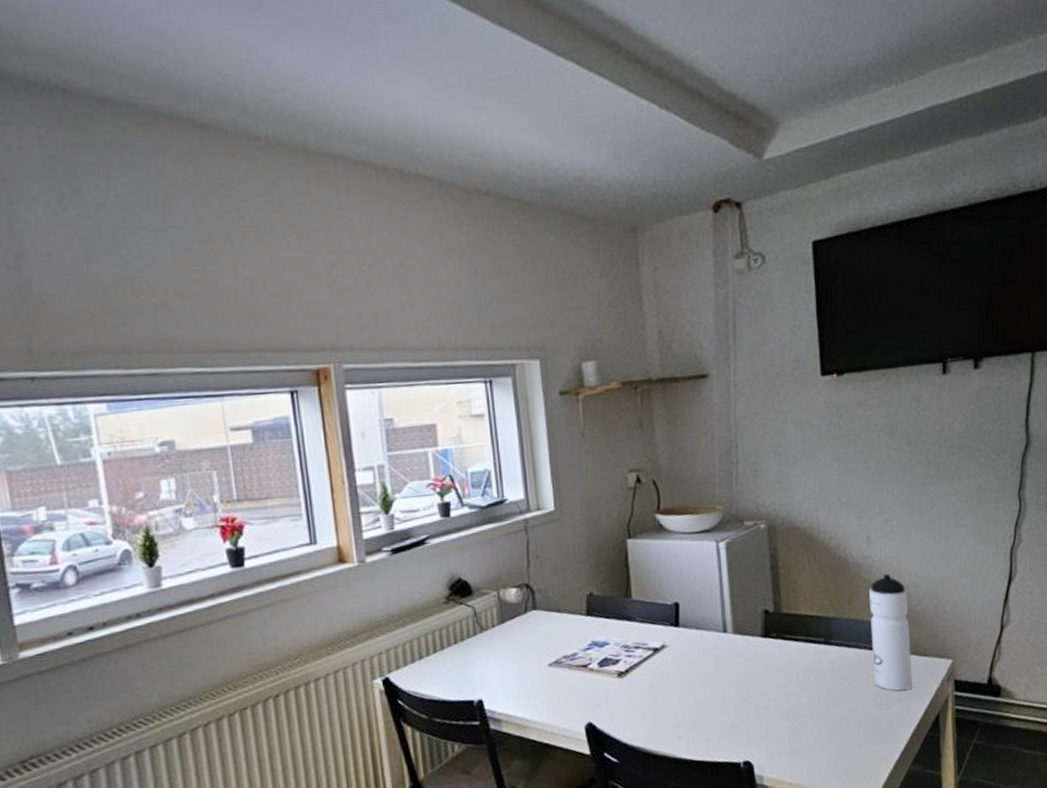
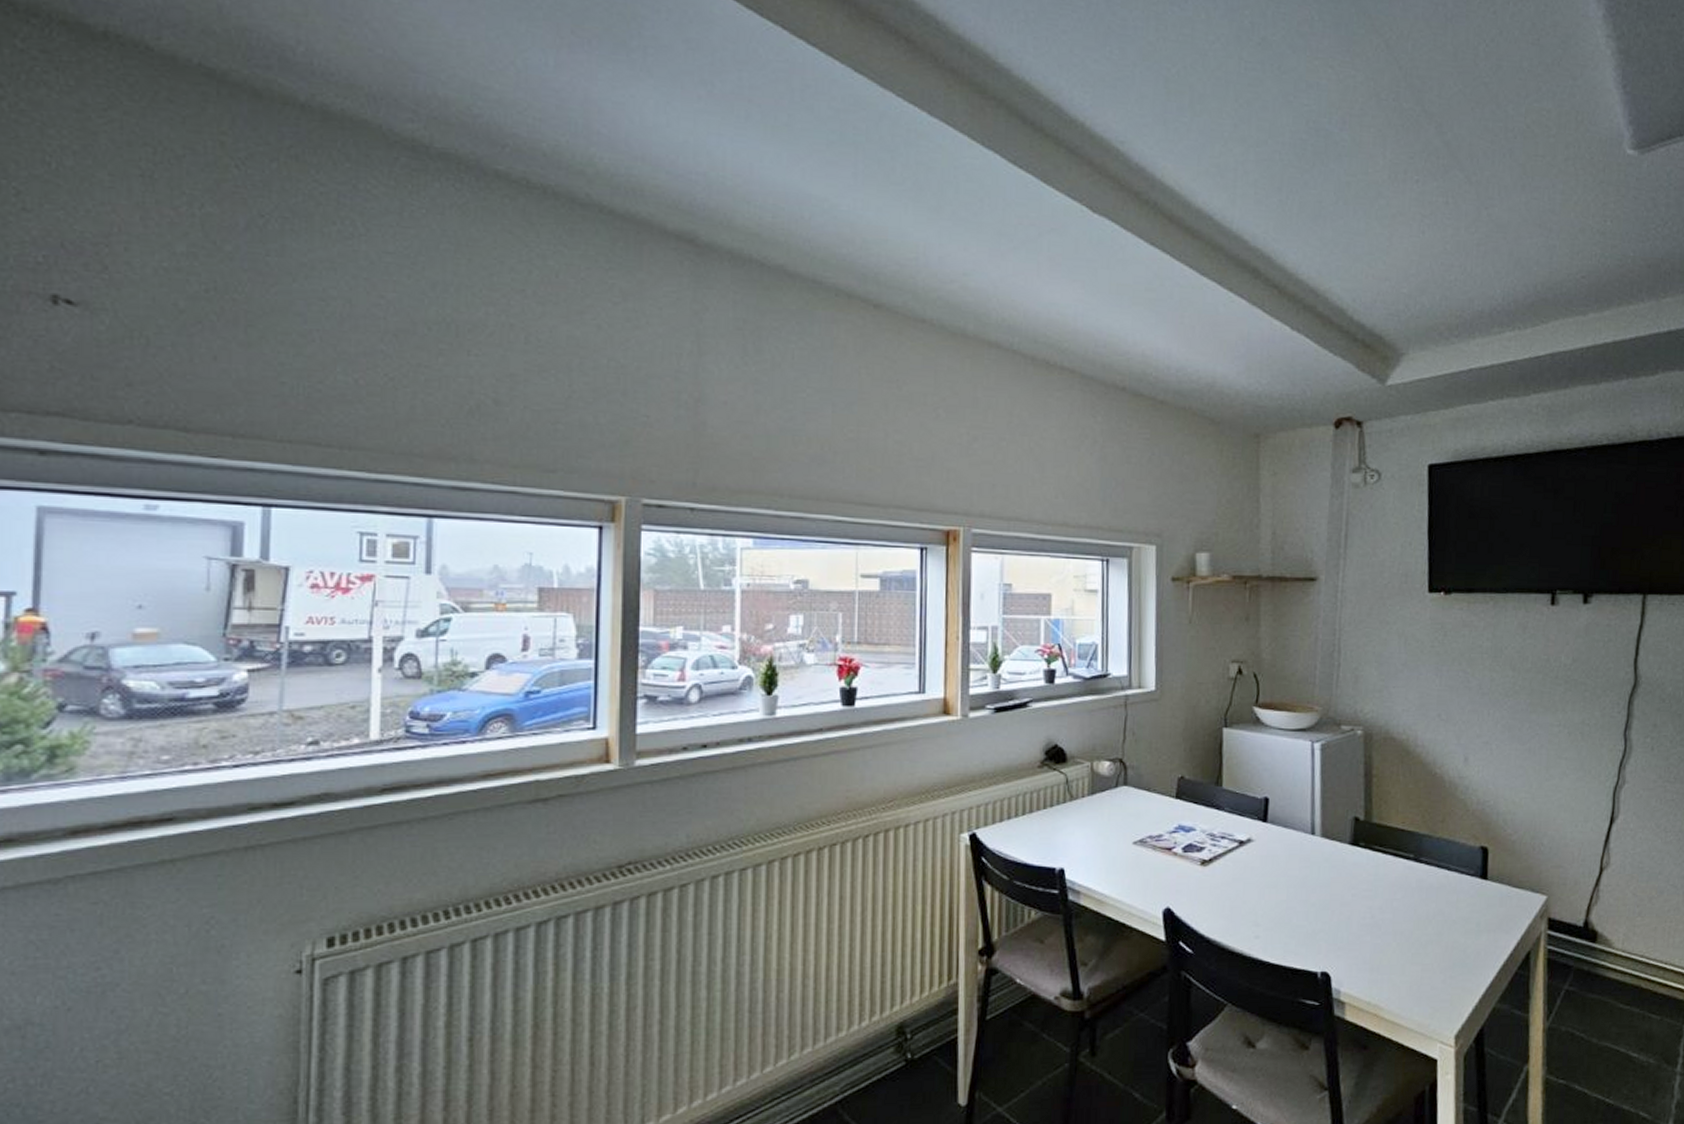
water bottle: present [868,574,913,692] -> none [1463,797,1504,922]

